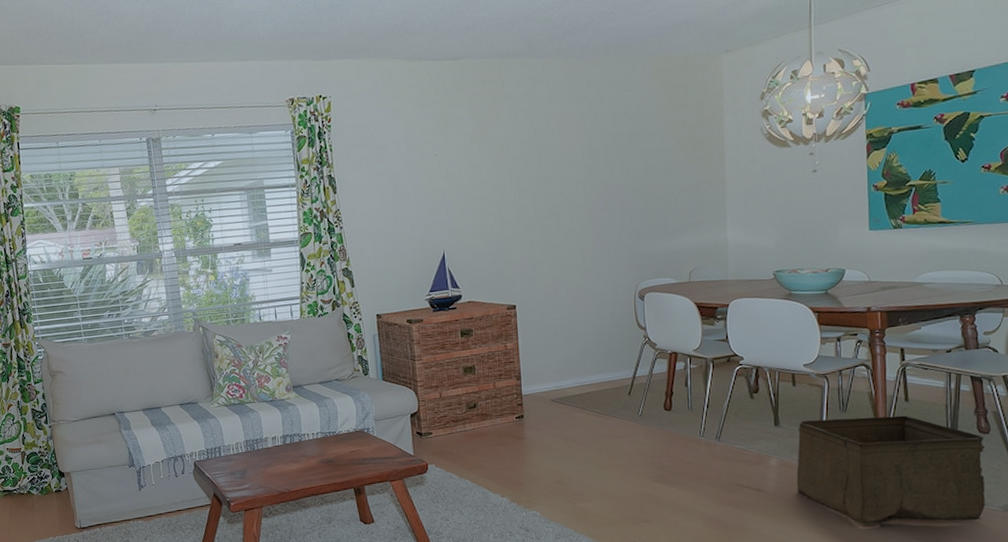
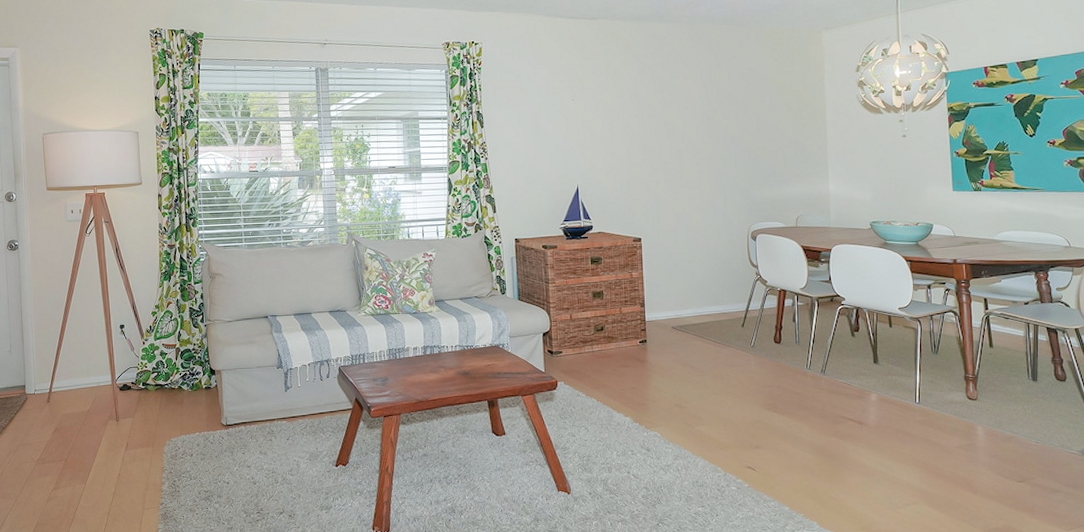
storage bin: present [797,415,986,527] -> none [895,359,1065,463]

